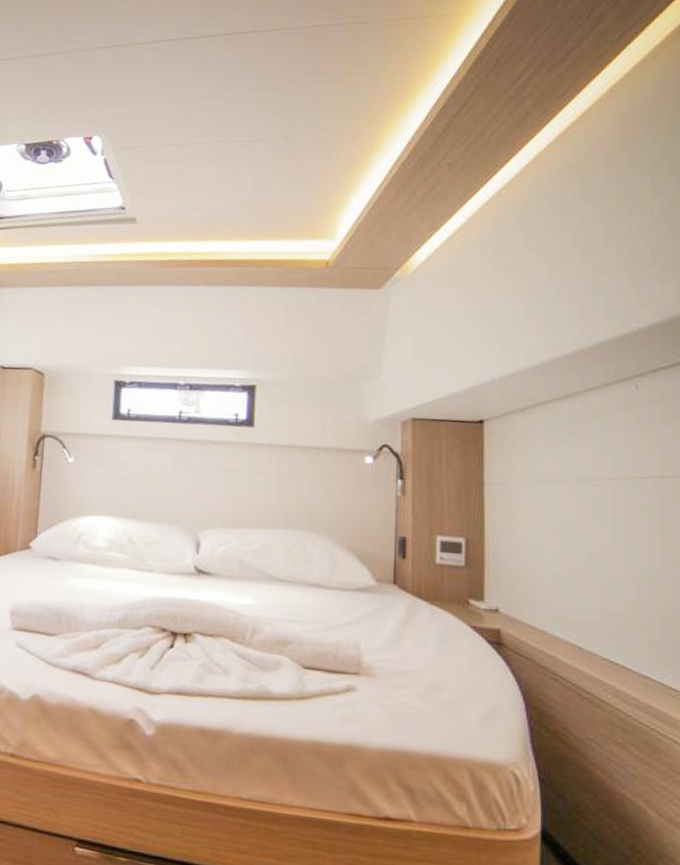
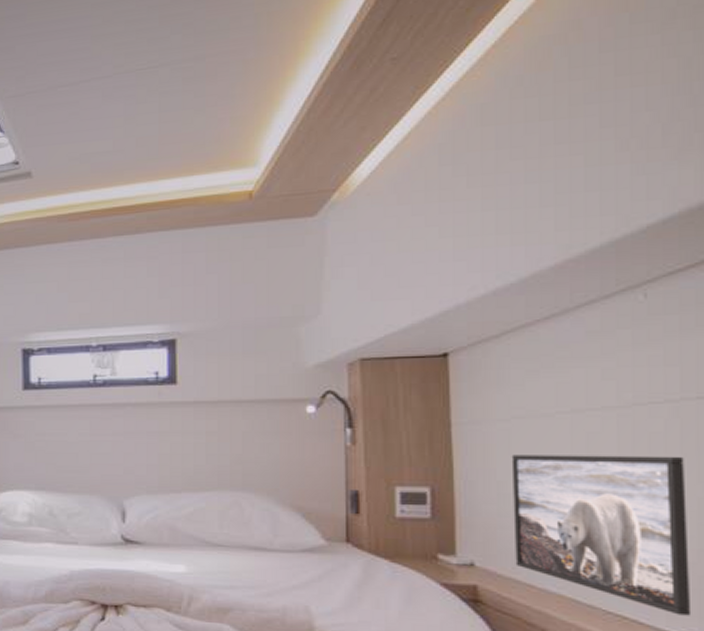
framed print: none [531,514,667,664] -> present [511,454,692,616]

